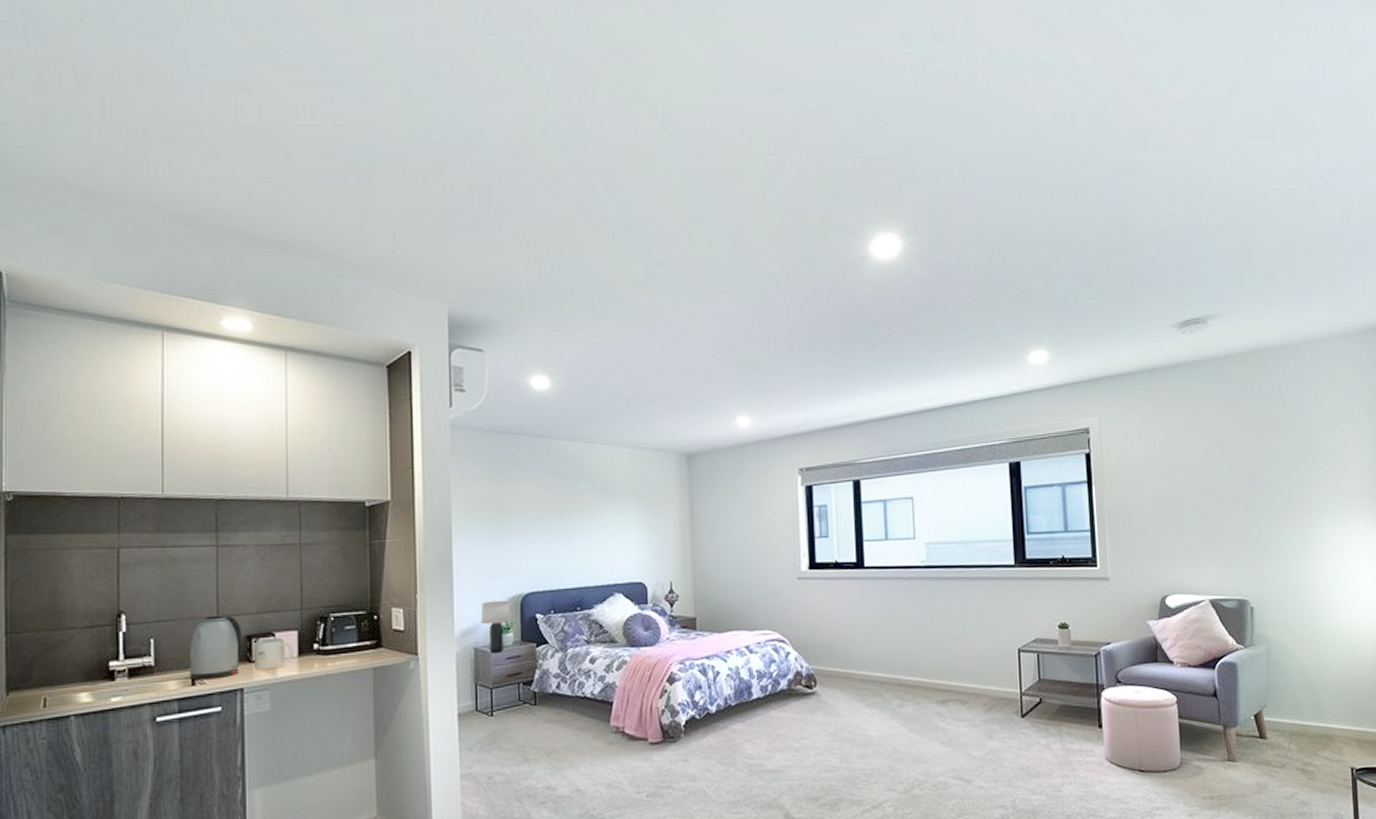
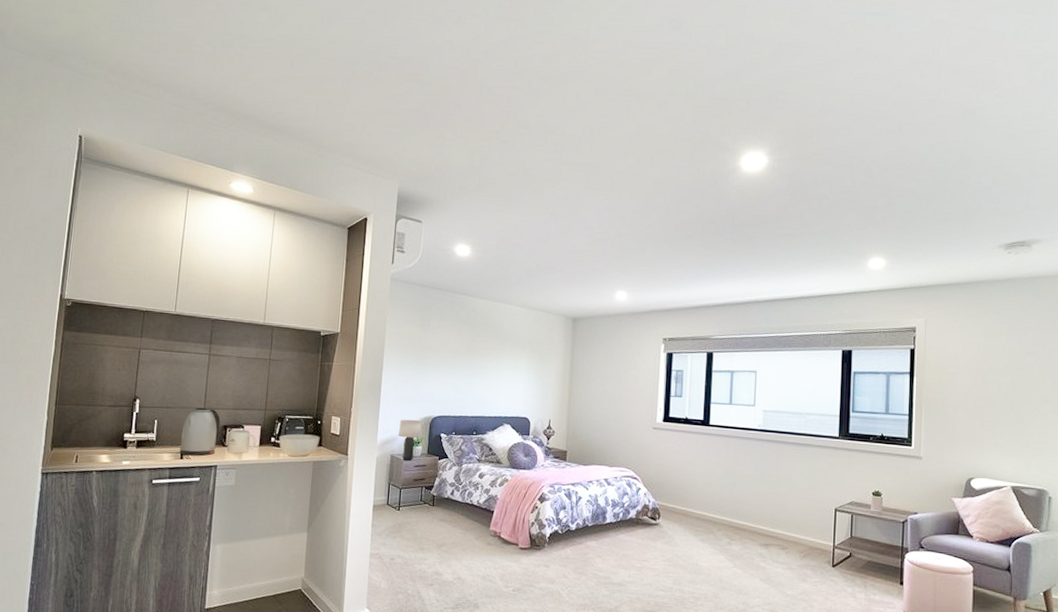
bowl: none [323,634,379,666] -> present [278,434,320,458]

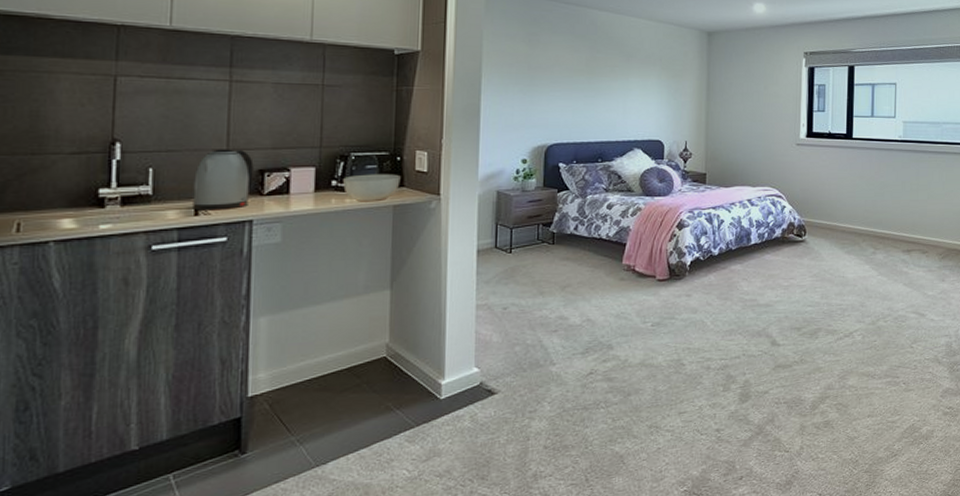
mug: present [226,429,256,454] -> none [266,174,310,204]
table lamp: present [397,419,422,462] -> none [504,149,535,197]

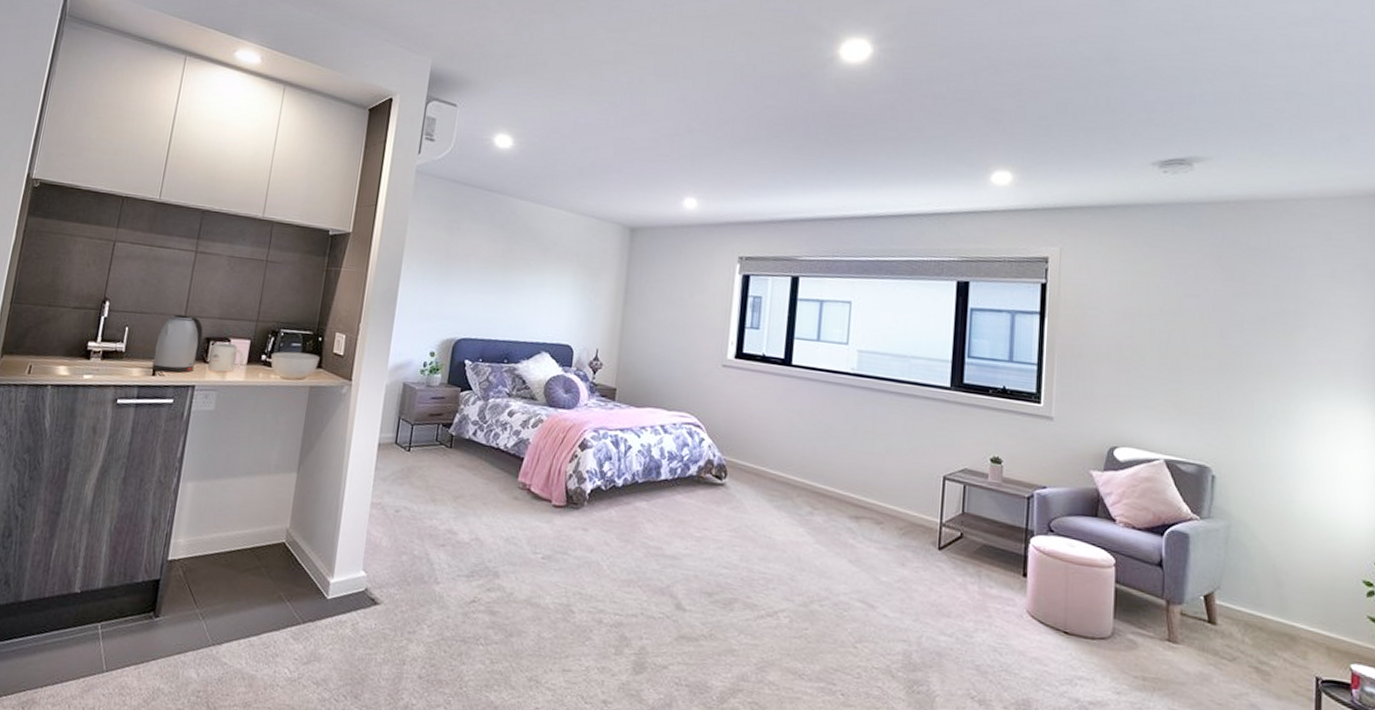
mug: none [266,174,310,204] -> present [207,343,244,373]

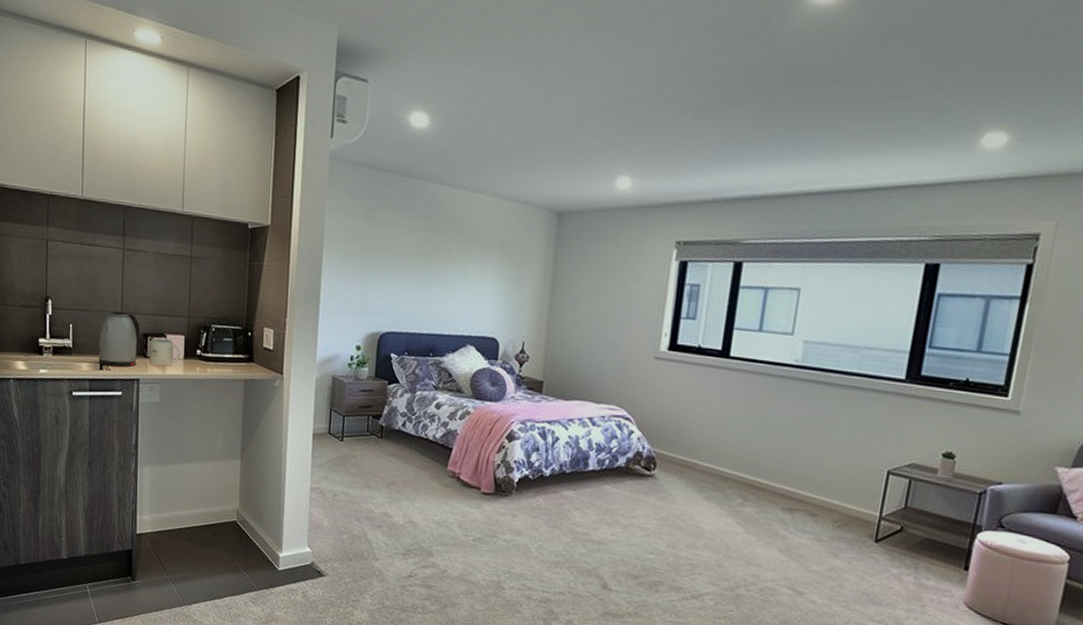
bowl: present [270,351,320,381] -> none [205,346,251,375]

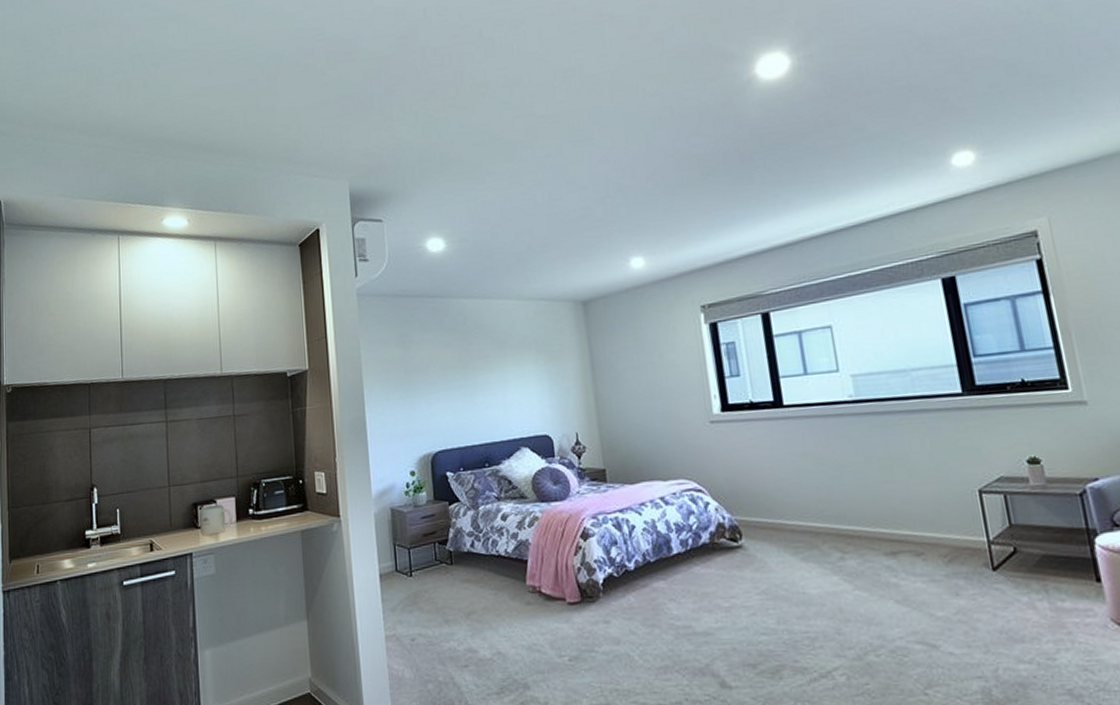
kettle: present [98,311,140,368] -> none [147,485,190,547]

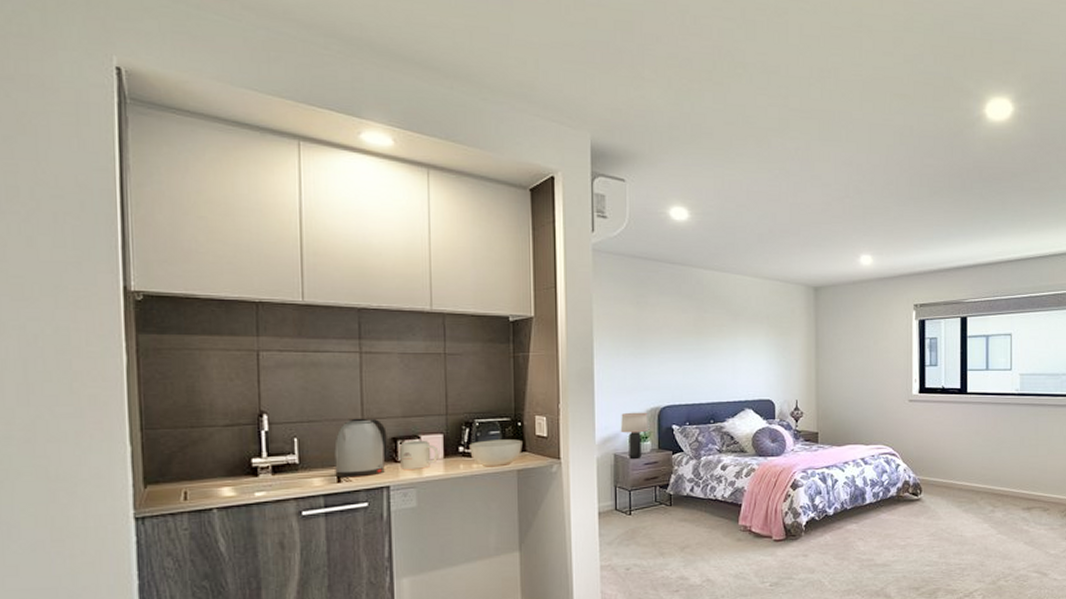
kettle: none [147,485,190,547] -> present [334,418,387,478]
bowl: none [257,498,305,530] -> present [468,439,523,467]
table lamp: none [395,459,424,514] -> present [620,412,650,460]

